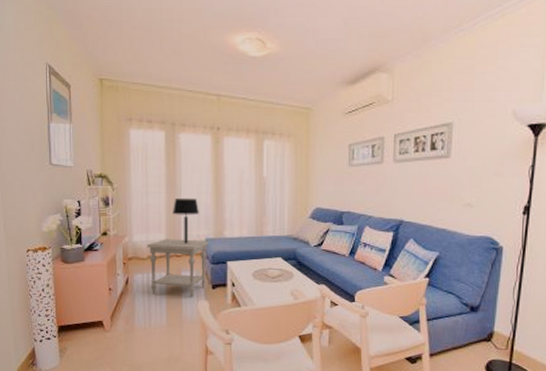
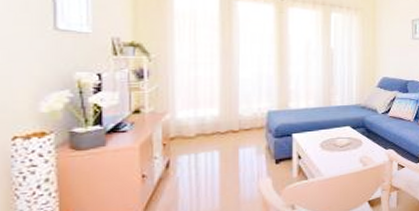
side table: present [147,239,209,298] -> none [195,113,272,176]
table lamp: present [173,197,199,244] -> none [229,69,260,118]

